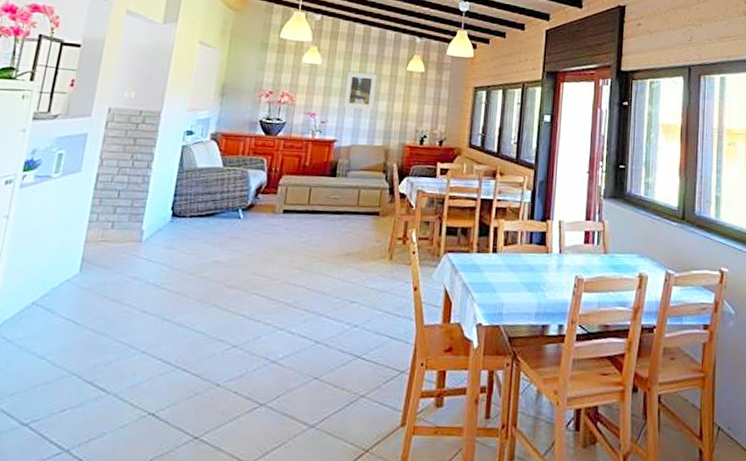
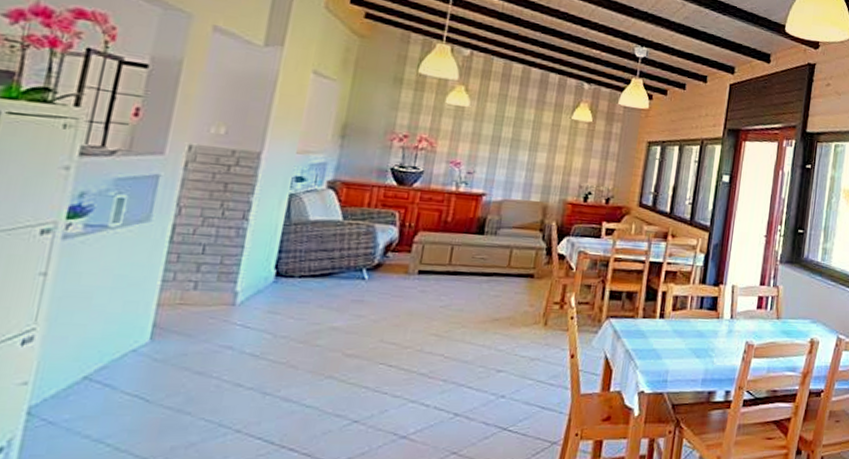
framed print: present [343,71,377,111] -> none [495,117,537,162]

